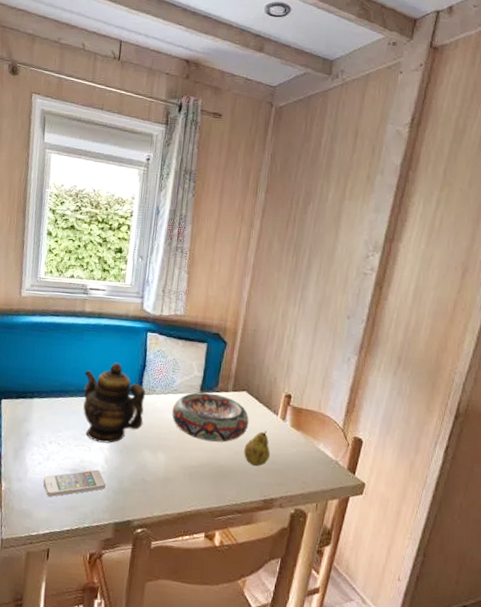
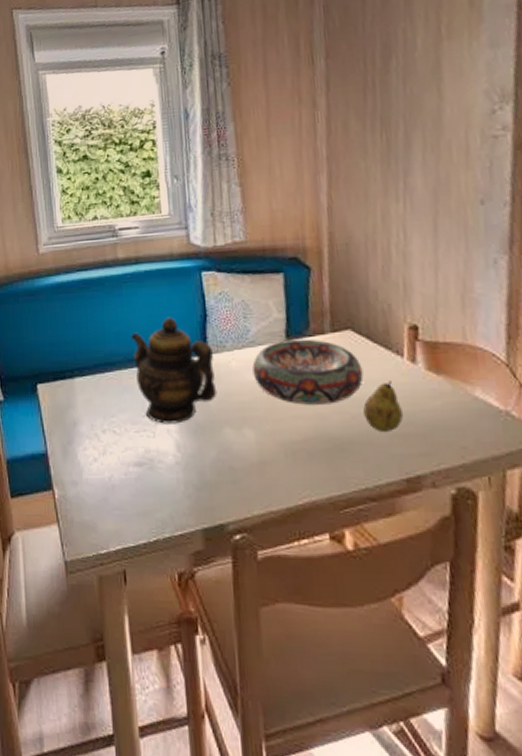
smartphone: present [43,469,106,497] -> none [102,460,183,501]

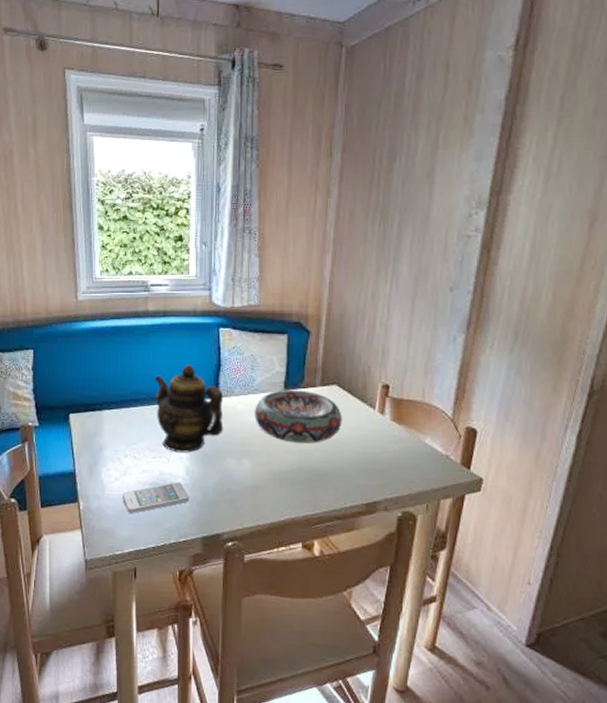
smartphone: none [102,460,183,501] -> present [122,482,189,513]
fruit: present [363,381,403,431] -> none [339,427,369,467]

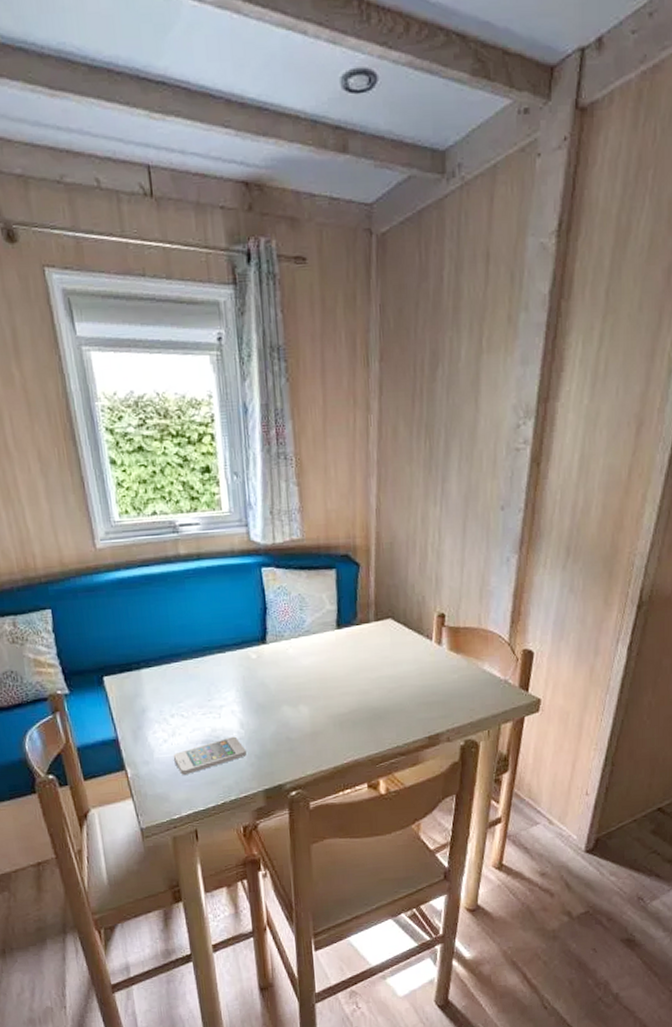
teapot: present [154,364,224,453] -> none [194,610,276,706]
decorative bowl: present [255,389,342,443] -> none [307,627,400,683]

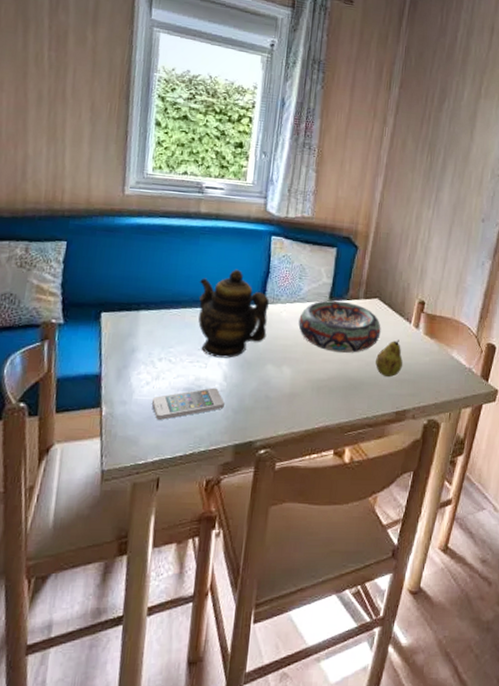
teapot: none [194,610,276,706] -> present [198,269,269,358]
decorative bowl: none [307,627,400,683] -> present [298,300,381,353]
fruit: none [398,660,429,701] -> present [375,340,403,377]

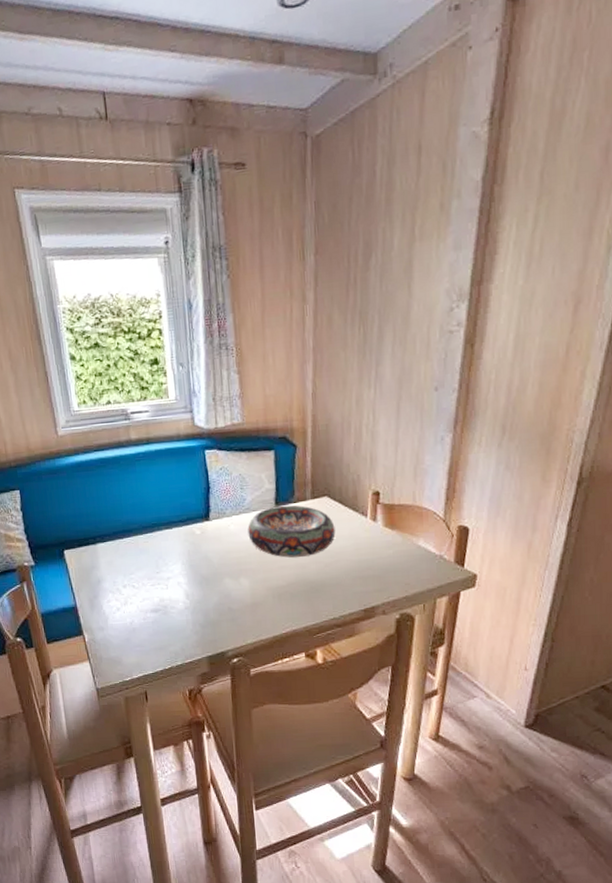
smartphone: present [151,387,225,420] -> none [125,606,191,641]
teapot: present [198,269,269,358] -> none [144,489,219,578]
fruit: present [375,340,403,377] -> none [334,536,364,575]

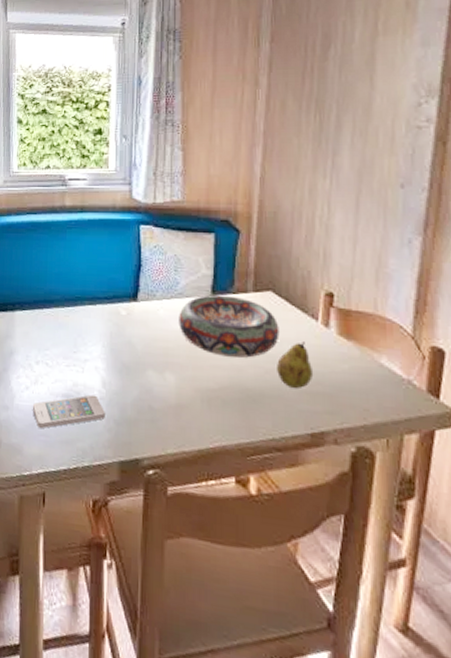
smartphone: none [125,606,191,641] -> present [32,394,105,428]
fruit: none [334,536,364,575] -> present [277,341,312,388]

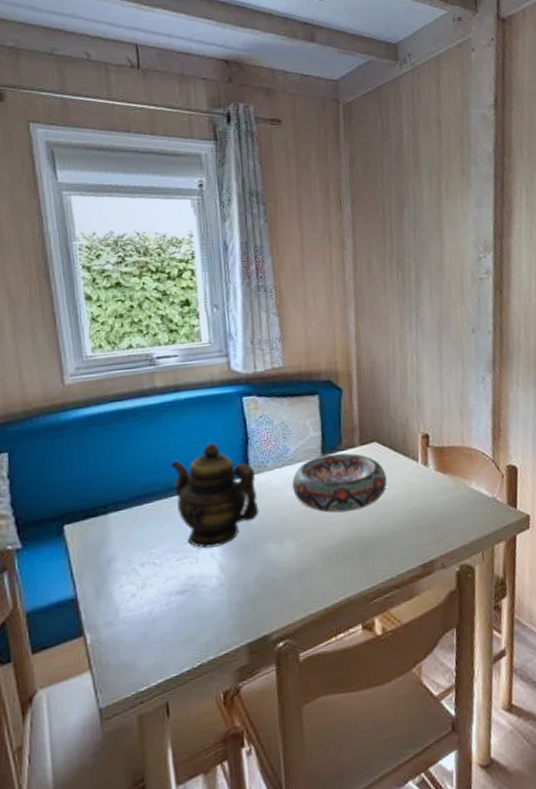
smartphone: present [32,394,105,428] -> none [142,583,227,635]
teapot: none [69,263,144,362] -> present [170,442,260,549]
fruit: present [277,341,312,388] -> none [388,483,419,528]

